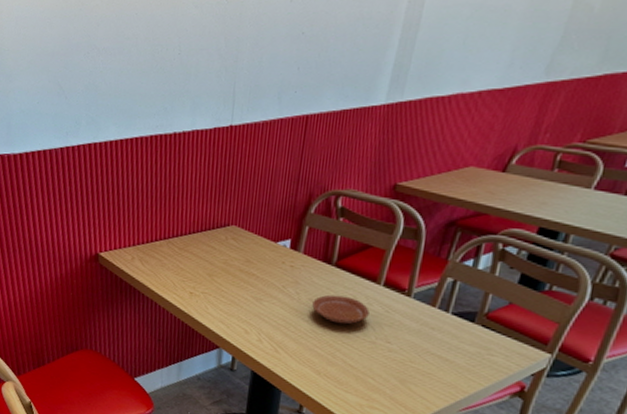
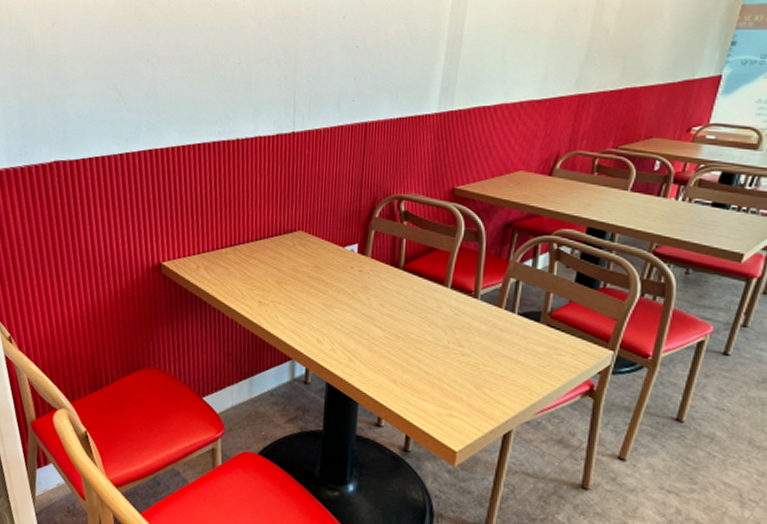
plate: present [312,295,370,324] -> none [383,299,440,329]

